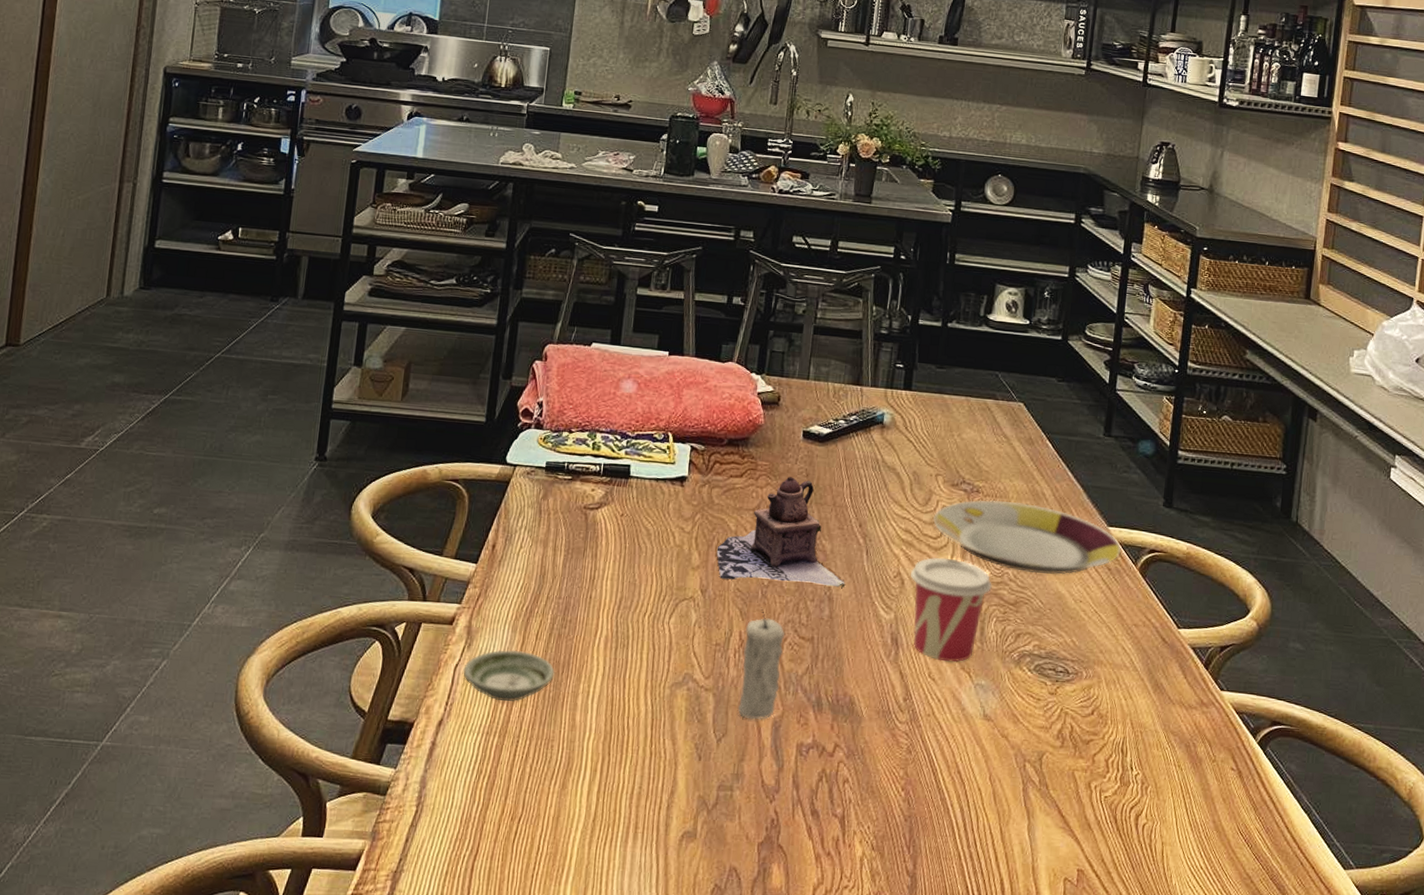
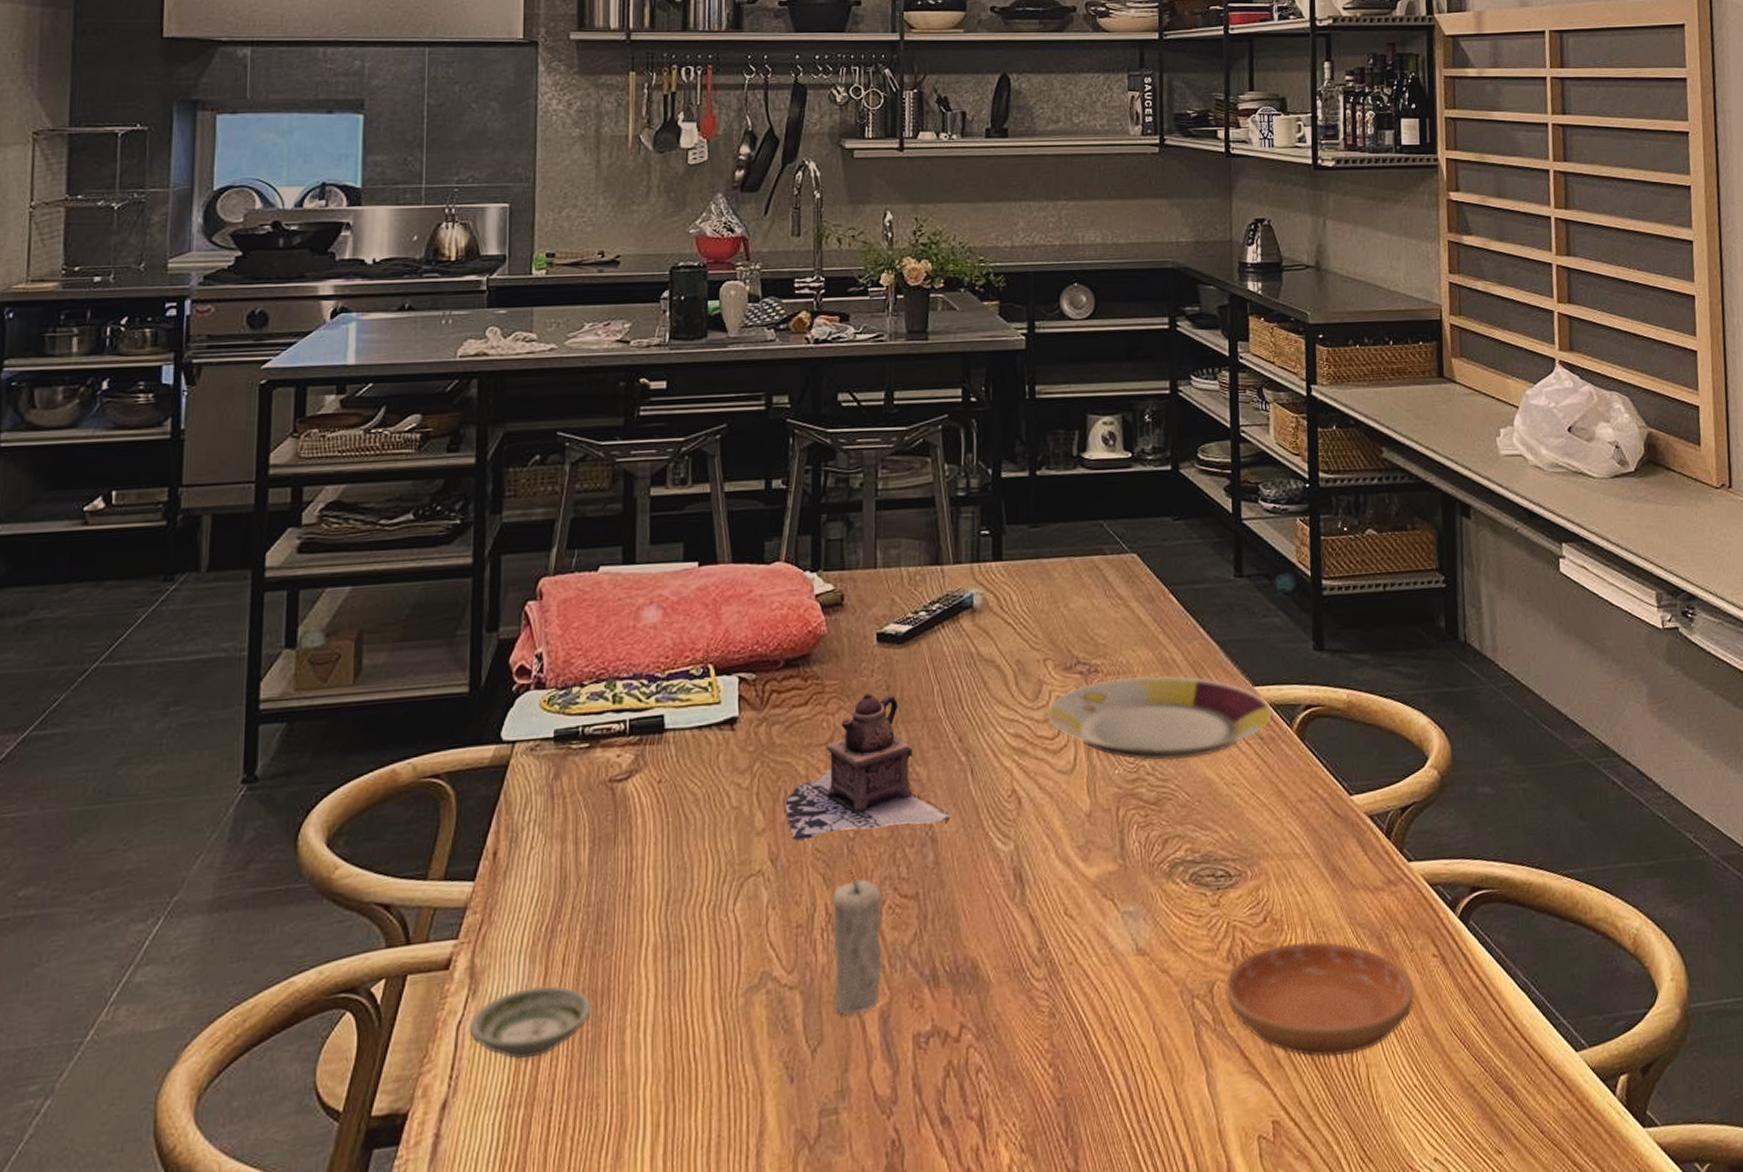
cup: present [911,557,992,662] -> none [1028,759,1127,892]
saucer: none [1052,734,1211,832] -> present [1225,942,1414,1057]

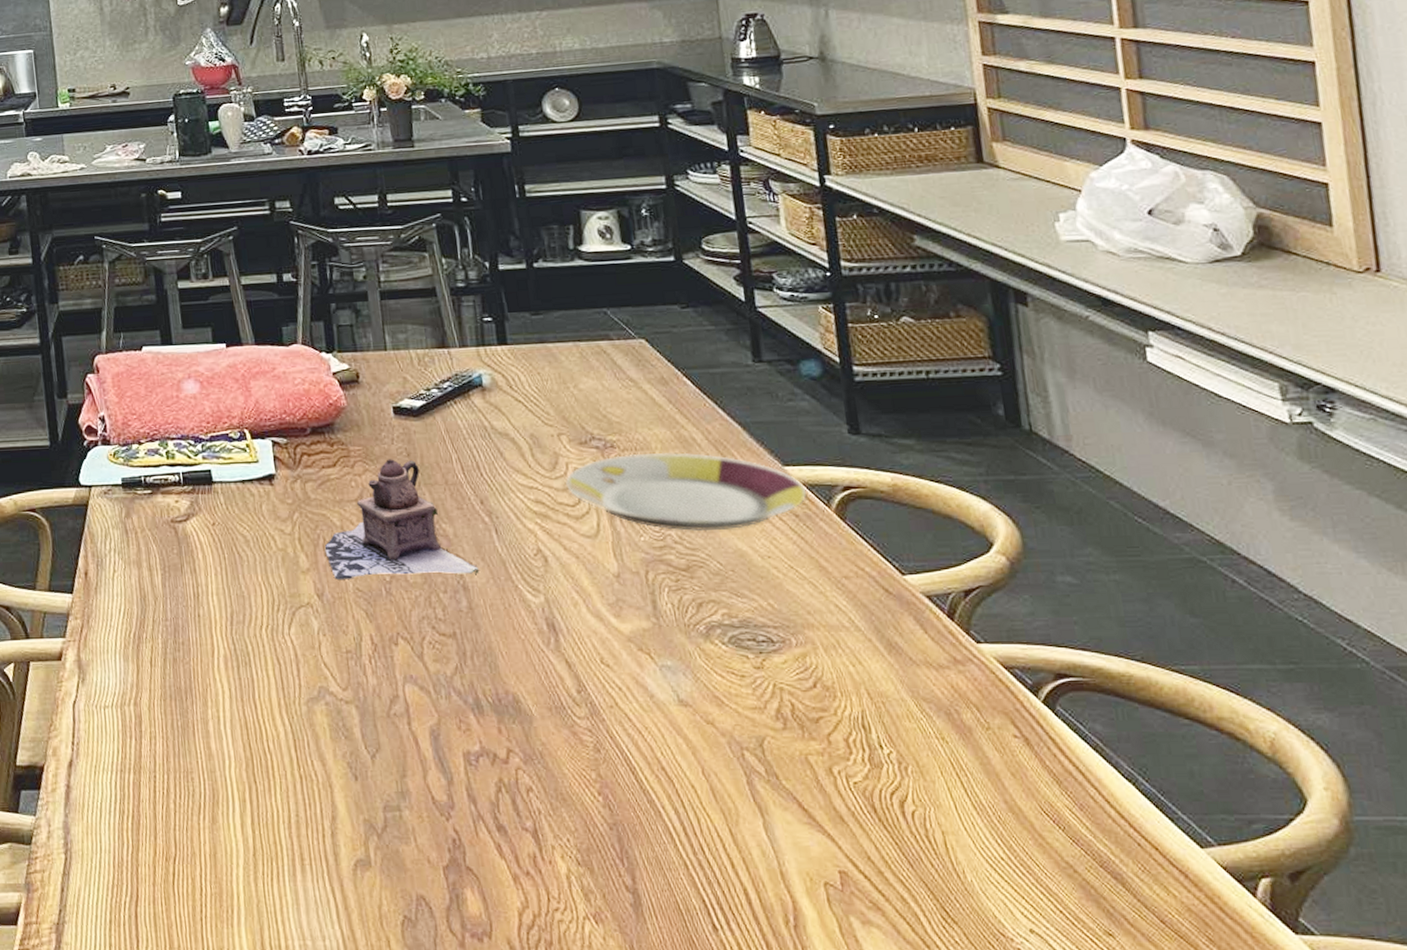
saucer: present [469,985,591,1060] -> none [82,680,179,736]
candle: present [832,866,883,1015] -> none [376,605,429,730]
saucer: present [1225,942,1414,1057] -> none [776,710,994,820]

